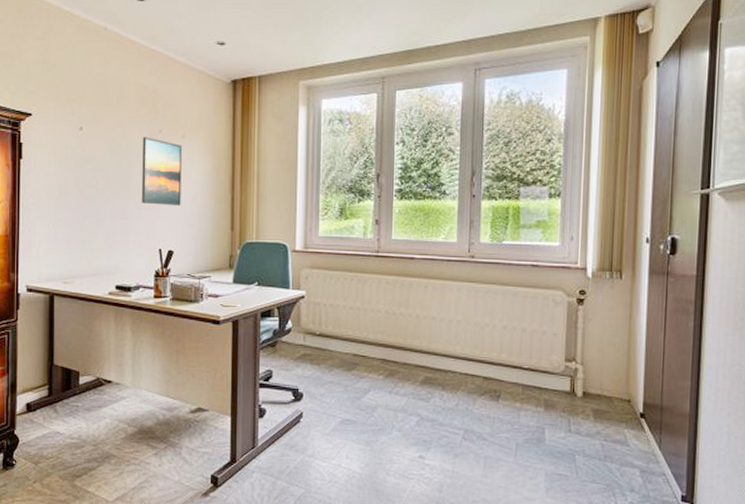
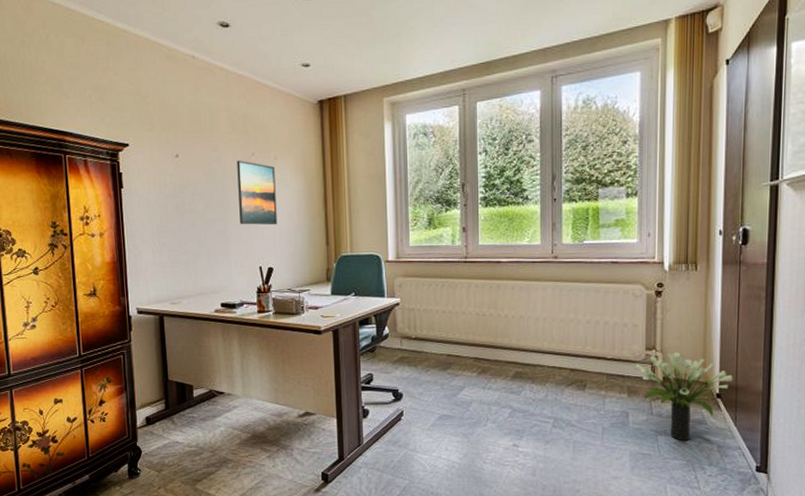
potted plant: none [552,366,658,463] -> present [634,352,733,441]

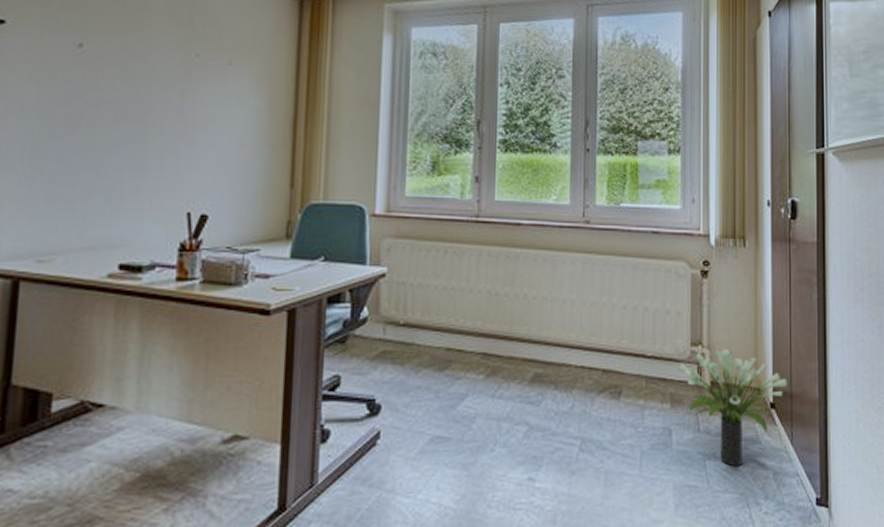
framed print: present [236,160,277,225] -> none [166,60,227,155]

